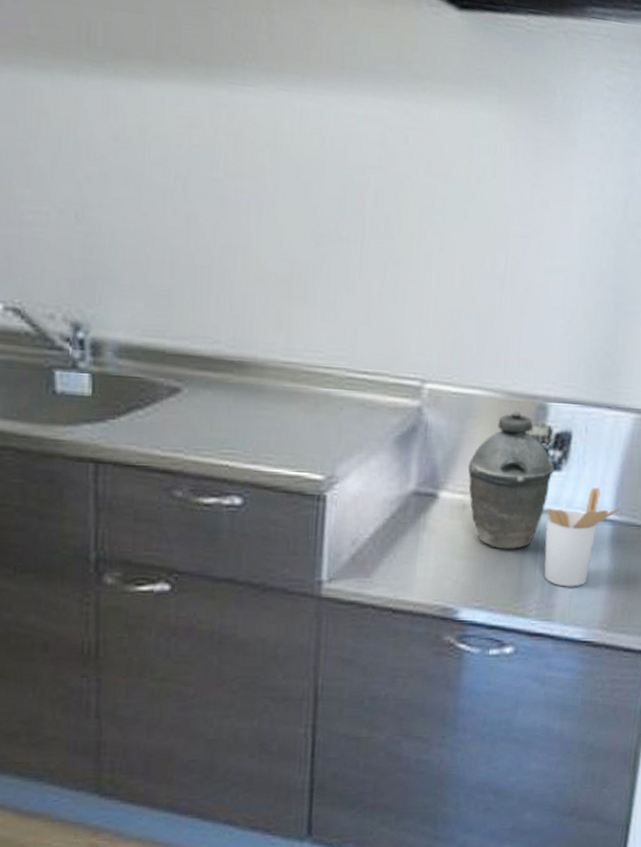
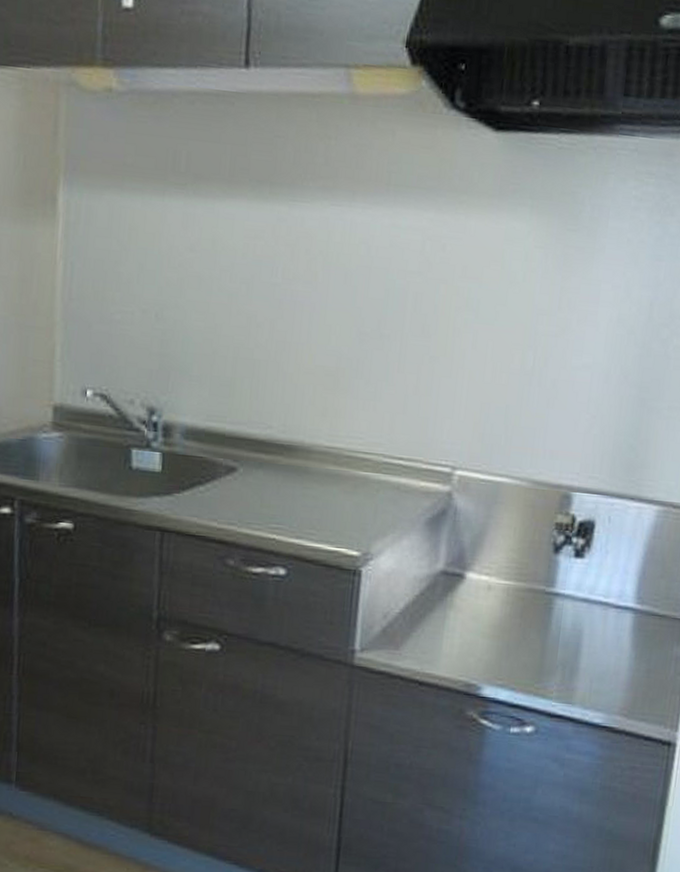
kettle: present [467,410,554,550] -> none [493,498,577,632]
utensil holder: present [544,487,620,587] -> none [565,575,642,672]

